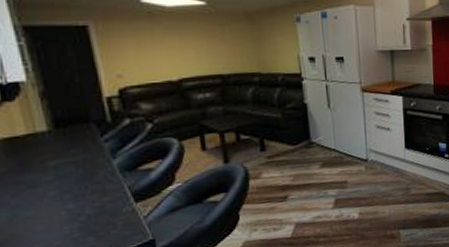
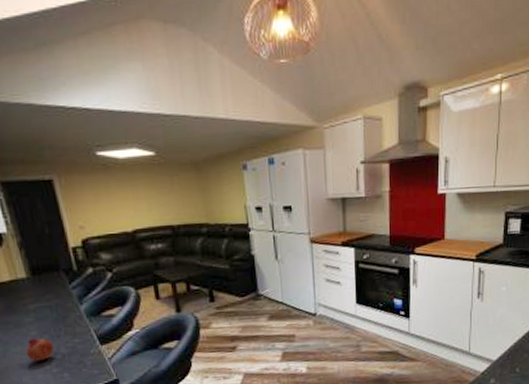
fruit: none [39,198,77,226] -> present [25,337,54,361]

